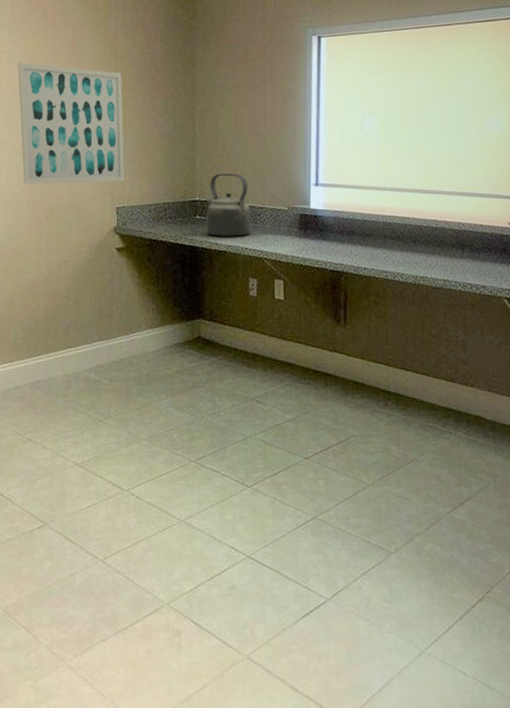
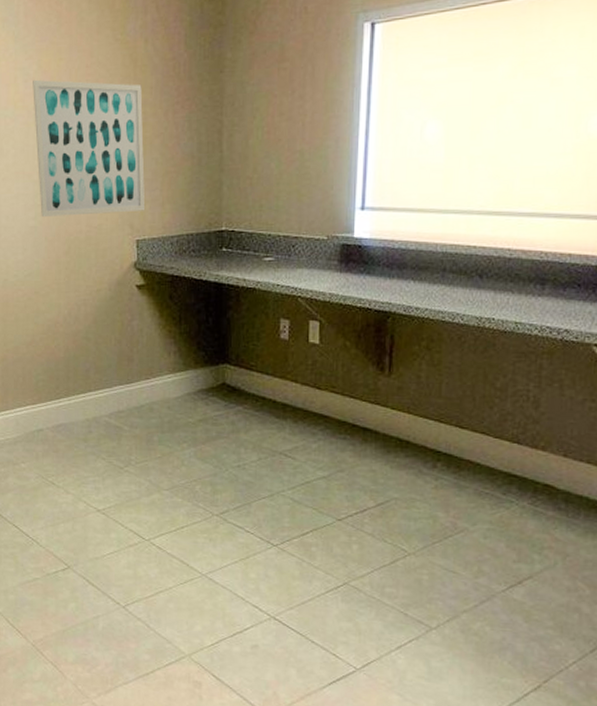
kettle: present [205,173,252,237] -> none [232,198,285,272]

